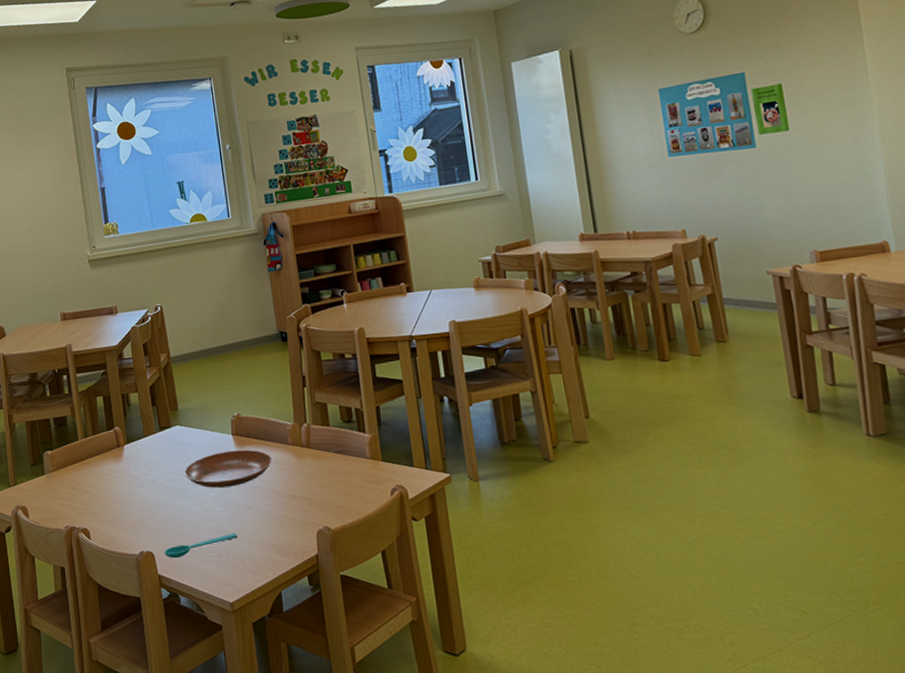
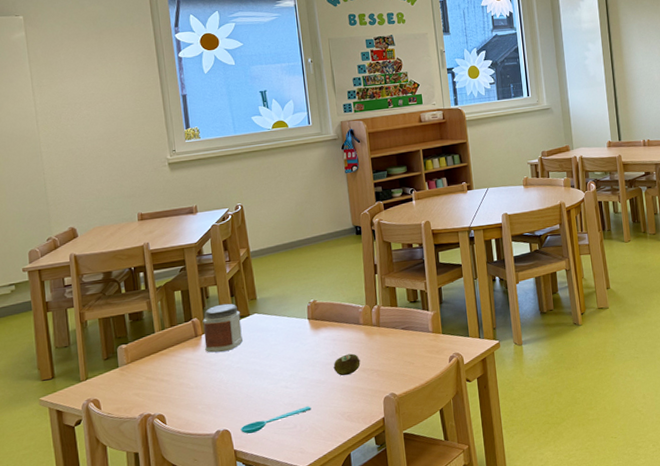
jar: none [124,412,166,466] -> present [202,303,244,353]
bowl: present [184,449,272,488] -> none [261,331,345,368]
fruit: none [260,477,290,502] -> present [333,353,361,376]

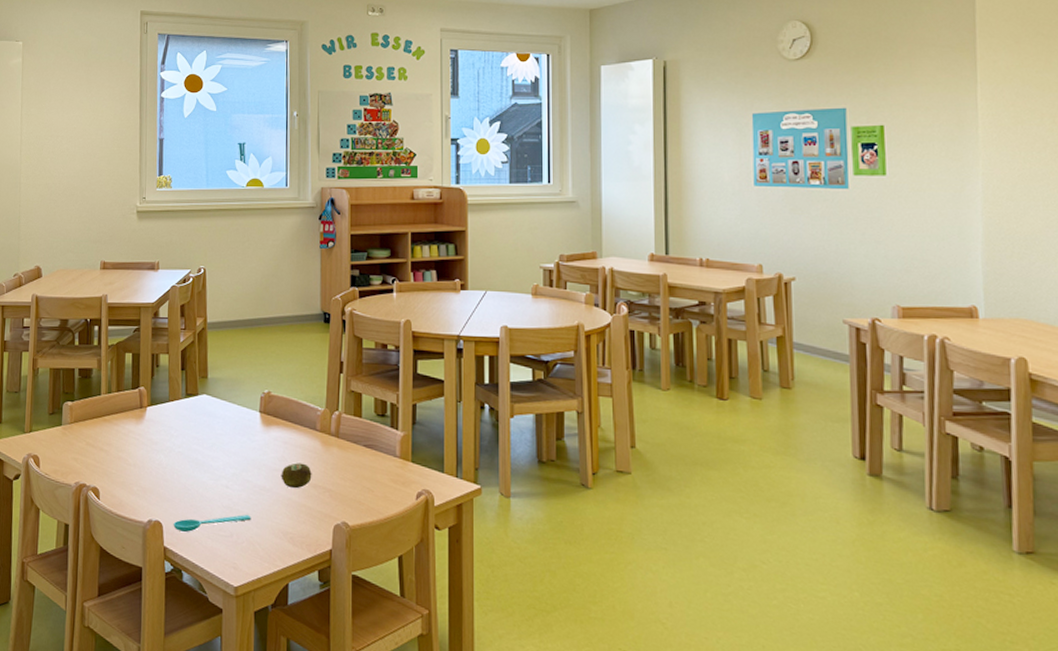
jar: present [202,303,244,353] -> none [147,376,190,431]

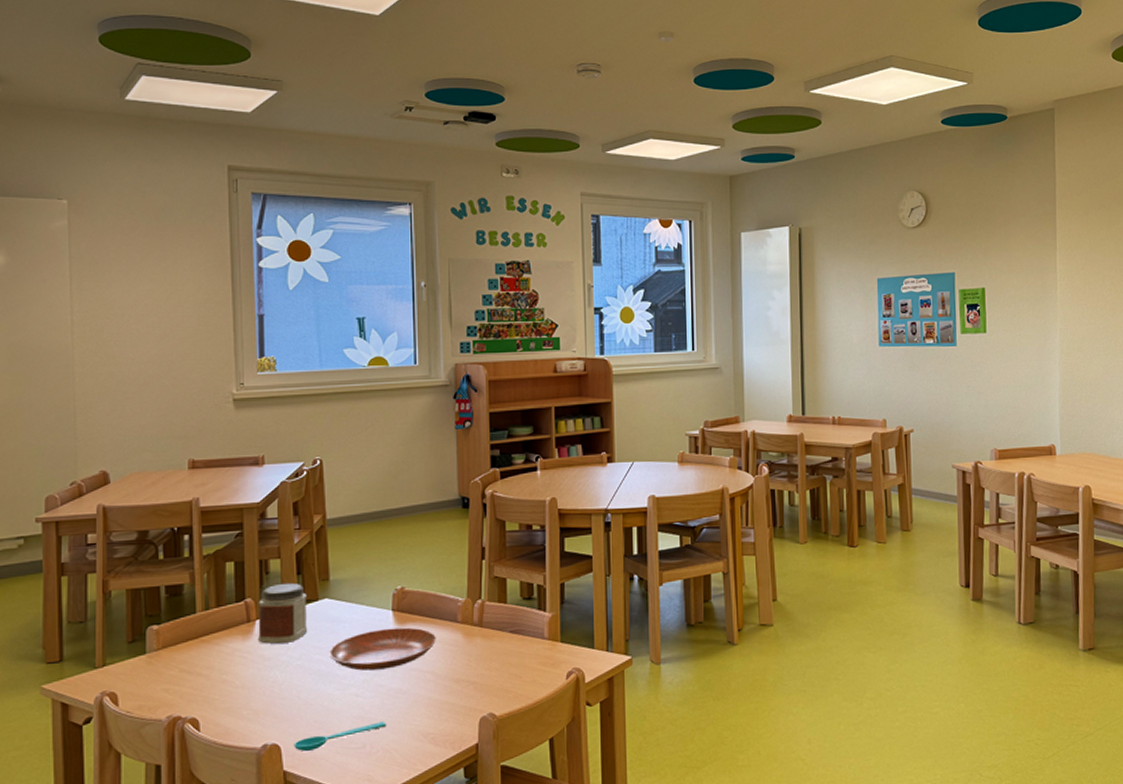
jar: none [147,376,190,431] -> present [257,582,308,645]
bowl: none [205,428,297,466] -> present [329,627,436,671]
fruit: present [281,463,312,489] -> none [419,658,454,687]

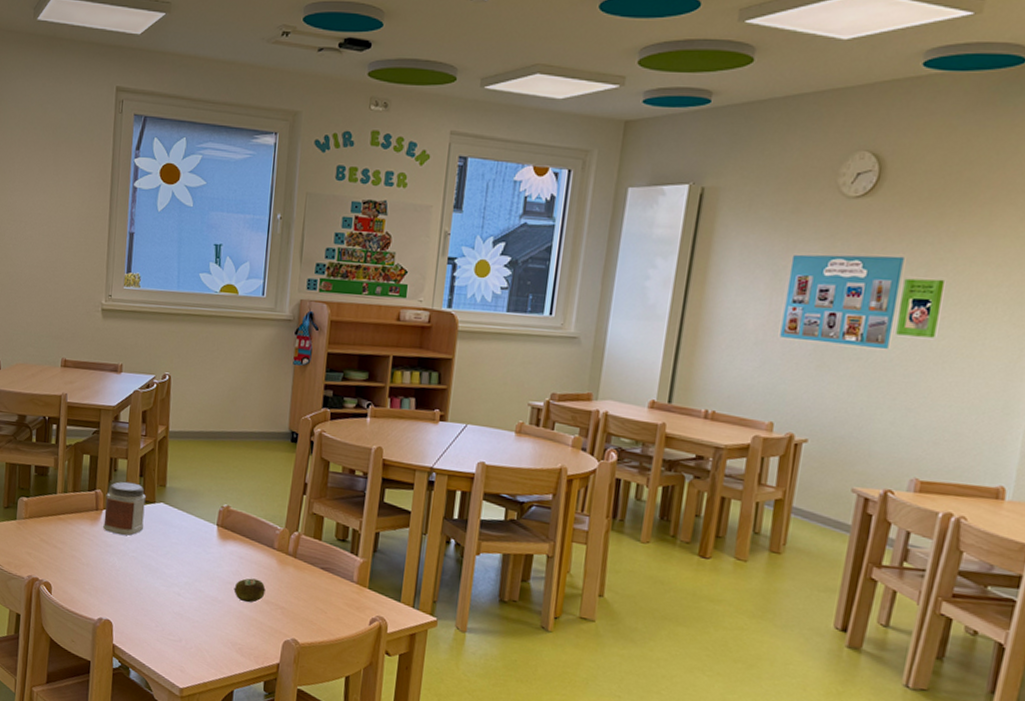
spoon: present [294,722,387,751] -> none [123,620,201,633]
bowl: present [329,627,436,671] -> none [159,539,253,578]
fruit: none [419,658,454,687] -> present [234,578,266,603]

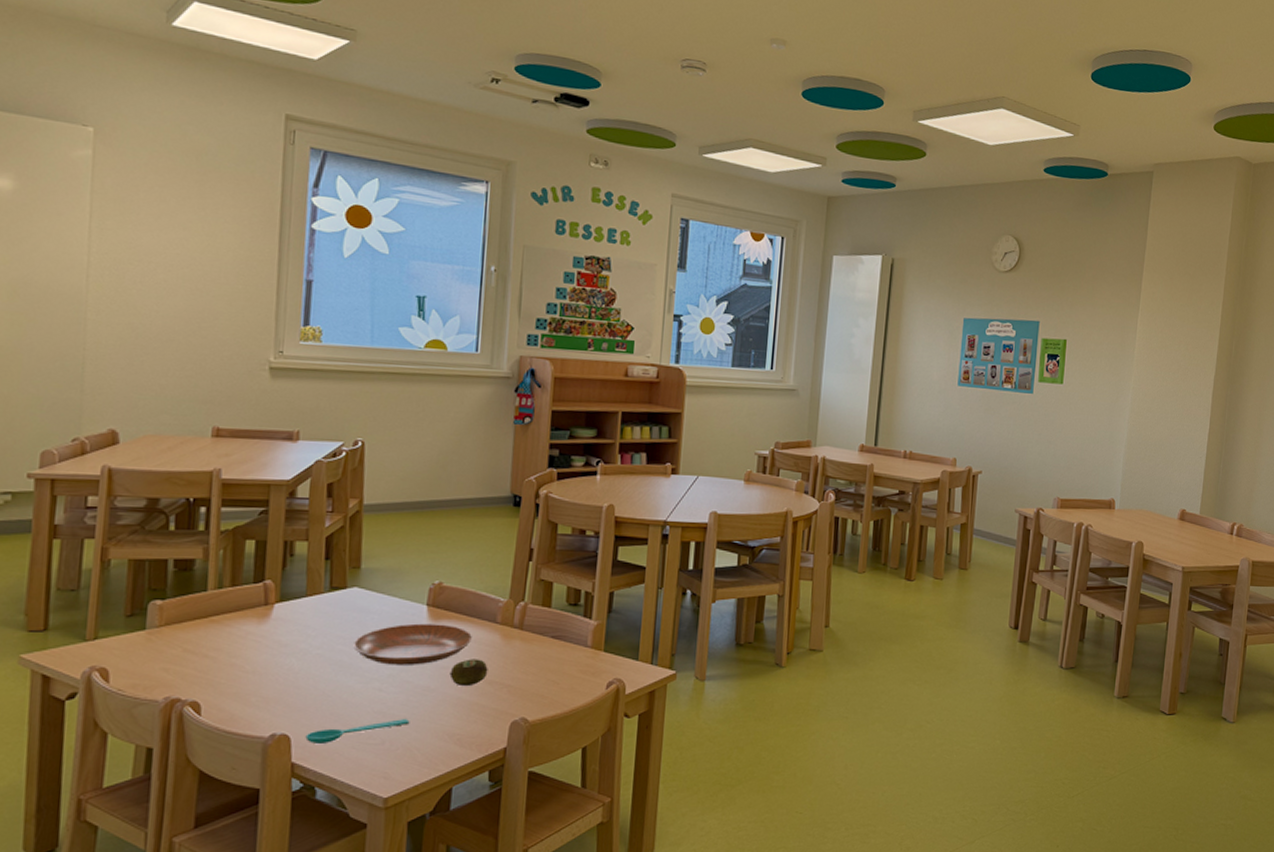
jar: present [102,481,147,536] -> none [274,567,336,631]
spoon: none [123,620,201,633] -> present [305,719,410,743]
bowl: none [159,539,253,578] -> present [353,623,472,665]

